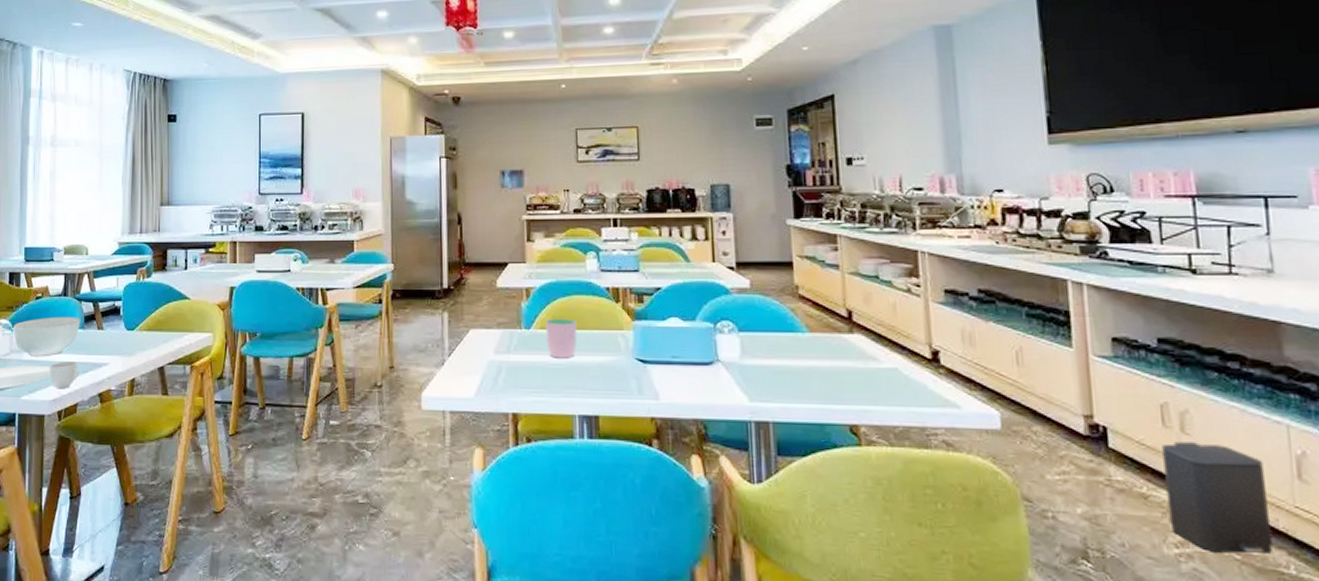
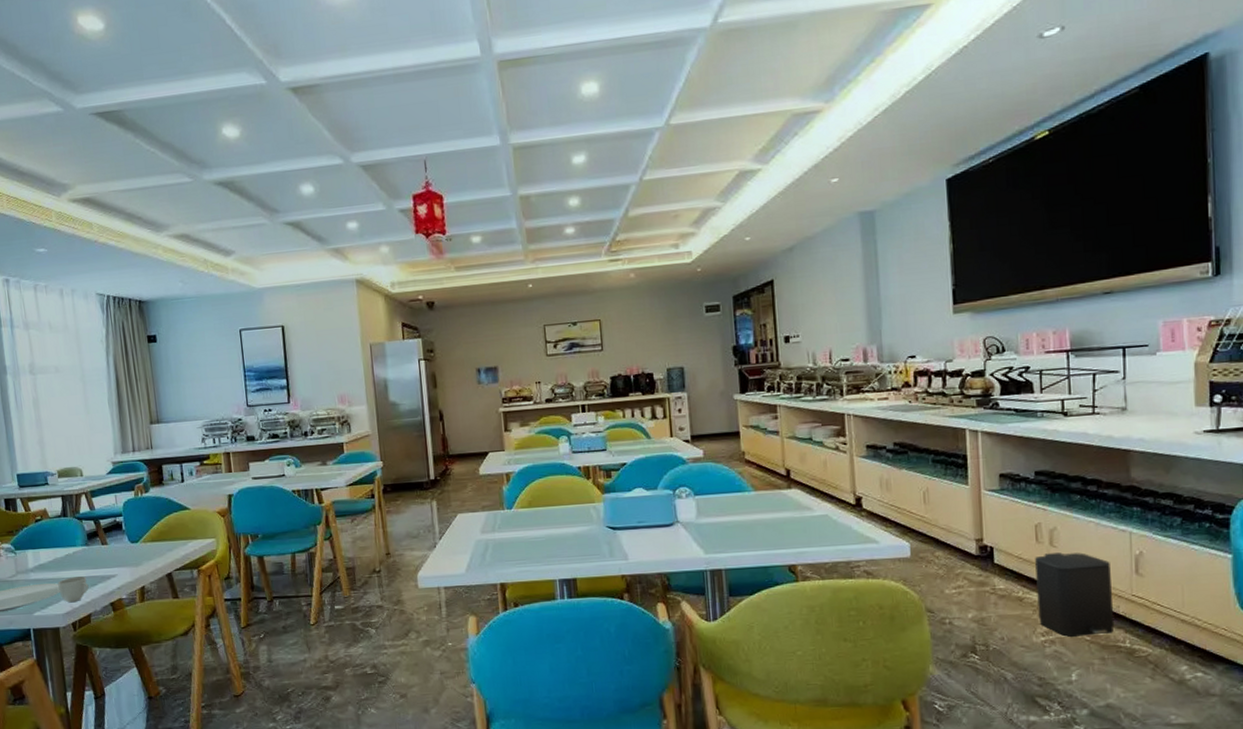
bowl: present [13,316,81,357] -> none [16,535,84,576]
cup: present [546,318,578,358] -> none [525,496,555,533]

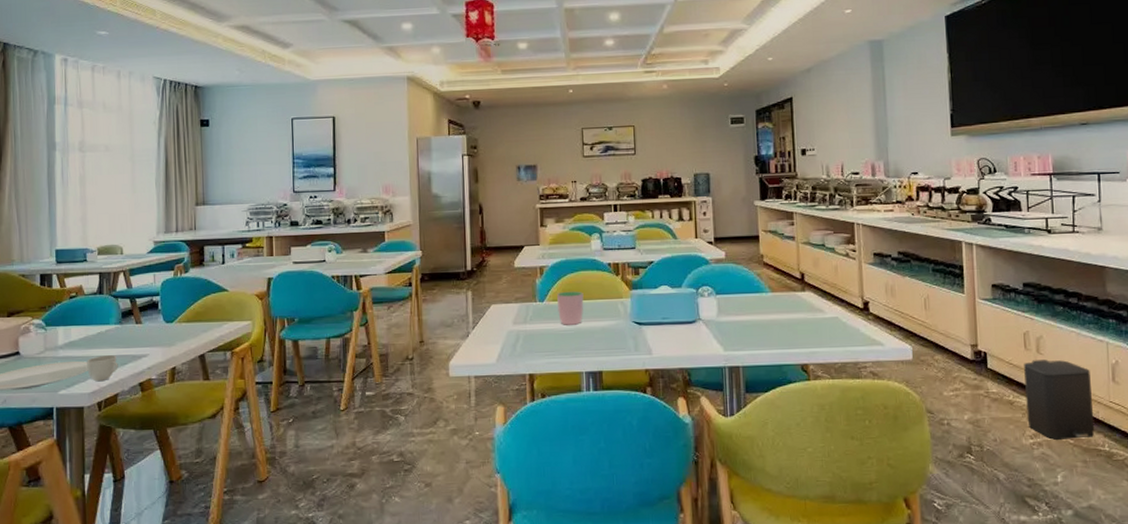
cup: none [525,496,555,533] -> present [557,291,584,325]

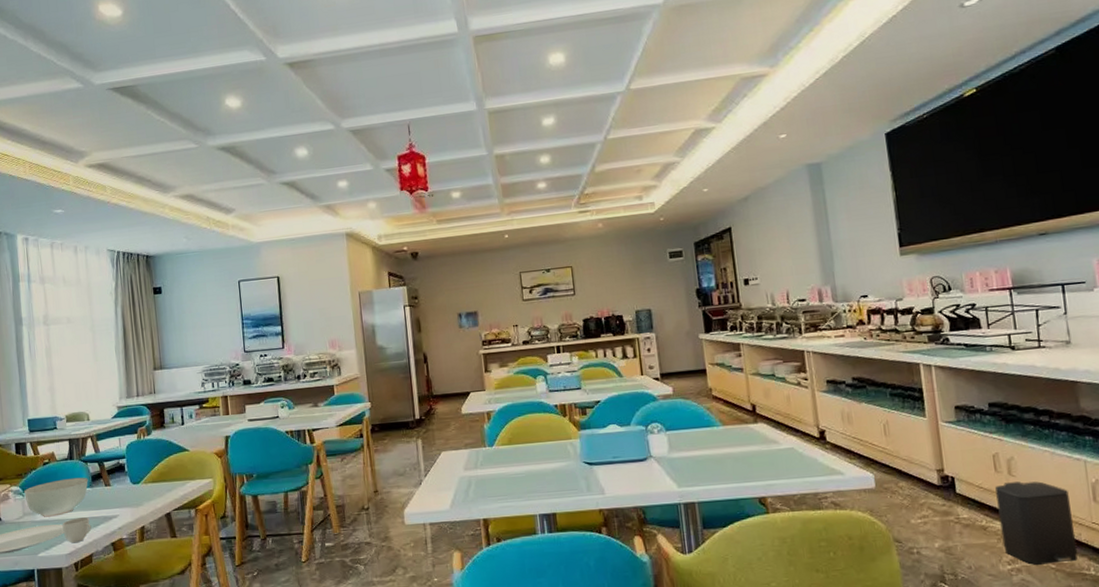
bowl: none [47,313,118,353] -> present [24,477,88,517]
cup: present [557,291,584,325] -> none [506,434,534,469]

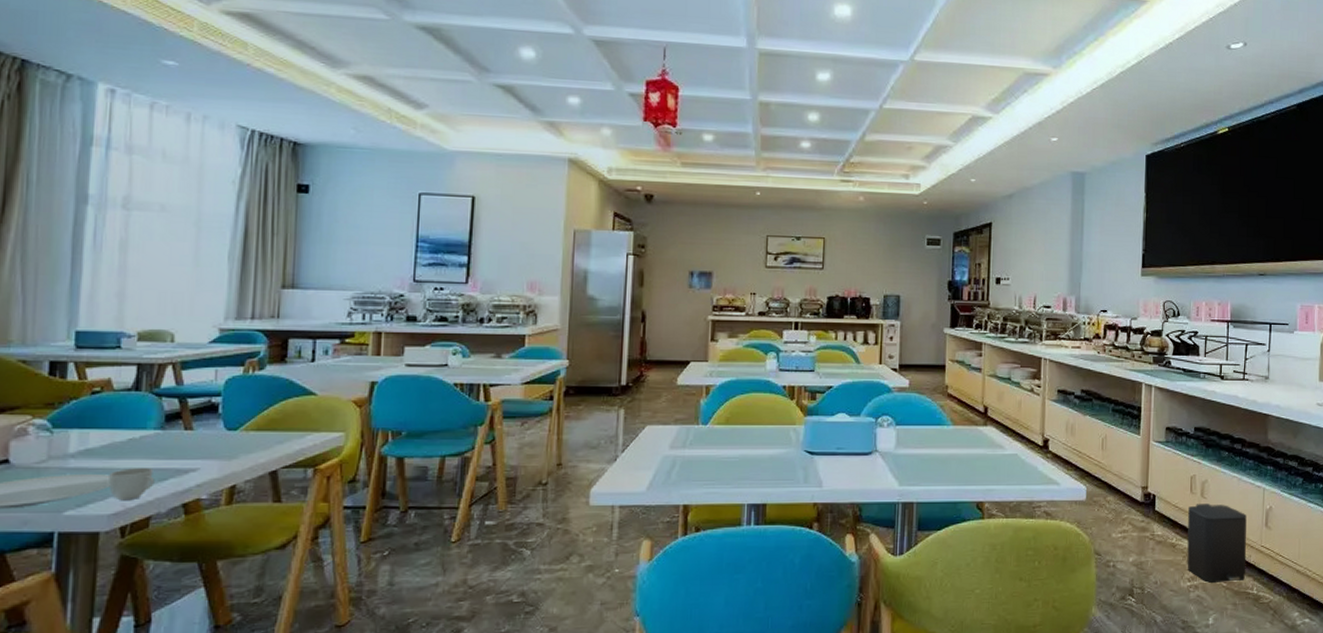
bowl: present [24,477,88,517] -> none [54,415,160,464]

